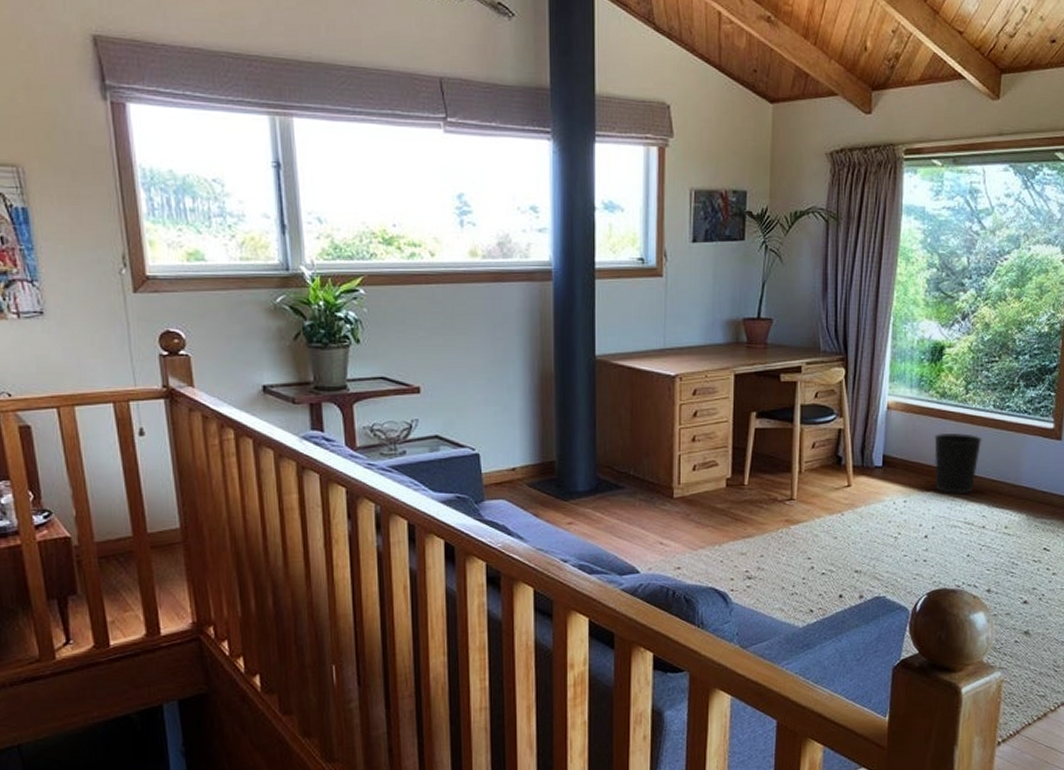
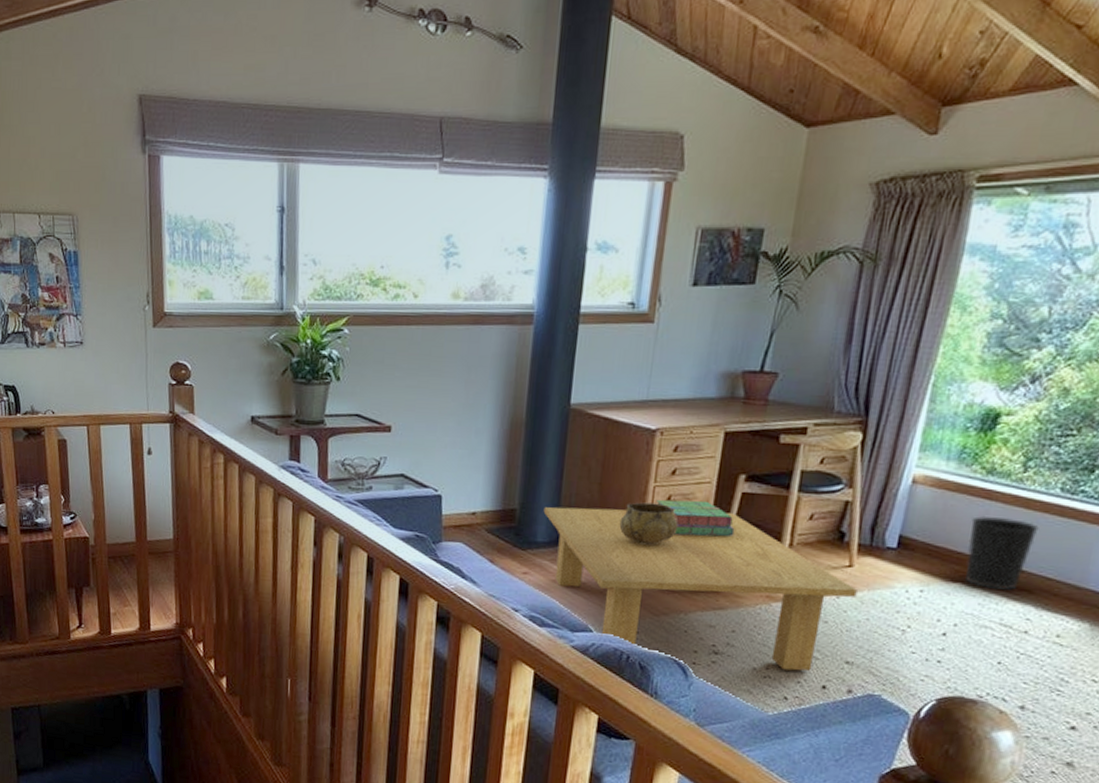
coffee table: none [581,448,857,585] -> present [543,507,857,671]
decorative bowl: none [652,444,704,484] -> present [619,502,678,545]
stack of books: none [683,438,753,472] -> present [657,499,735,537]

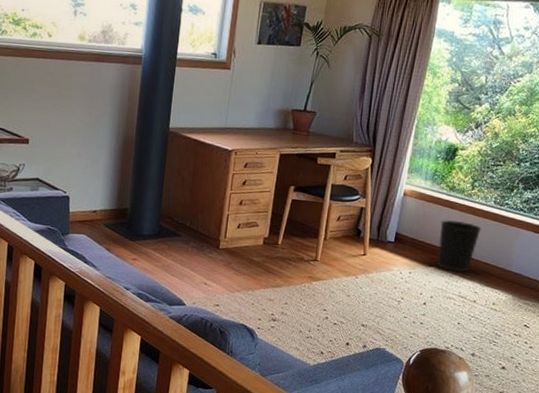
coffee table: present [543,507,857,671] -> none [148,207,369,332]
decorative bowl: present [619,502,678,545] -> none [205,205,248,238]
stack of books: present [657,499,735,537] -> none [232,203,287,233]

